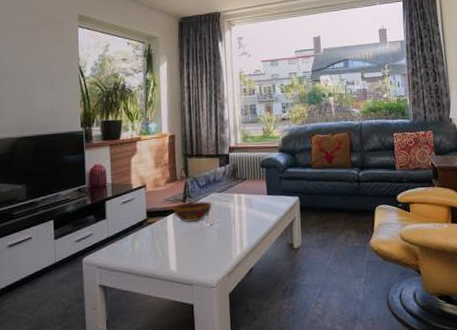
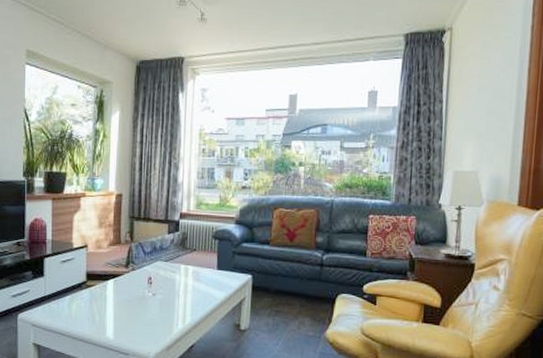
bowl: present [172,201,212,222] -> none [113,268,156,289]

